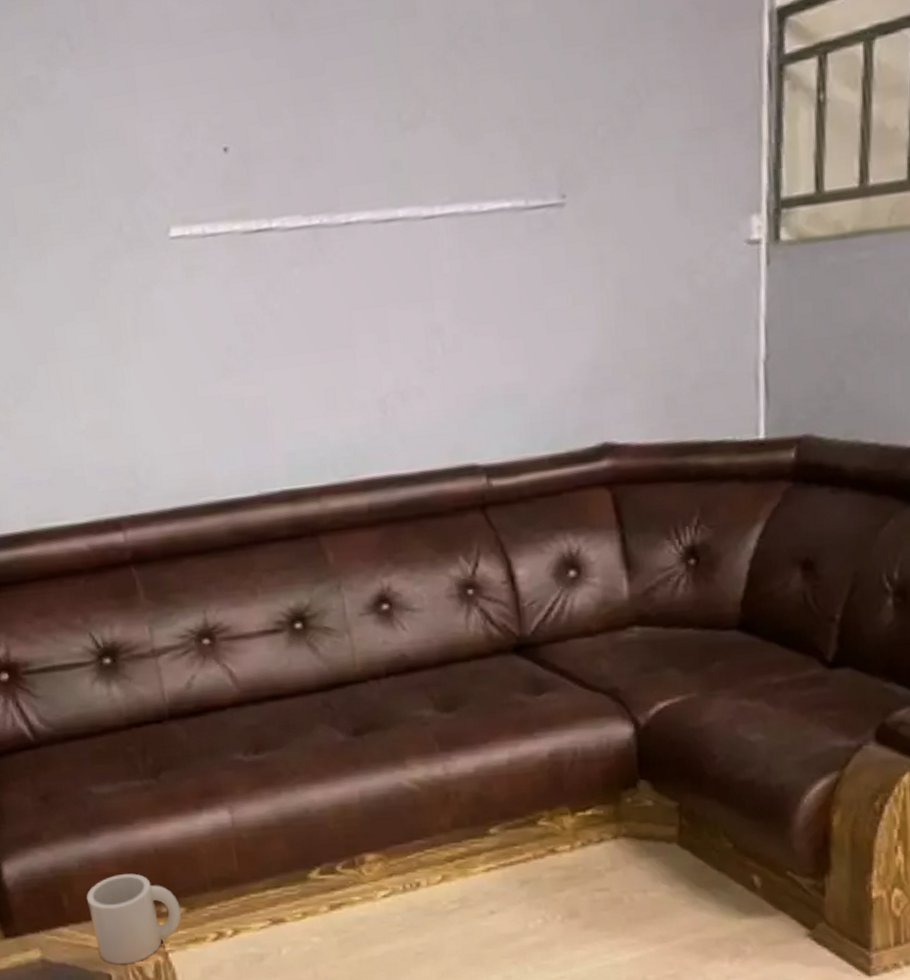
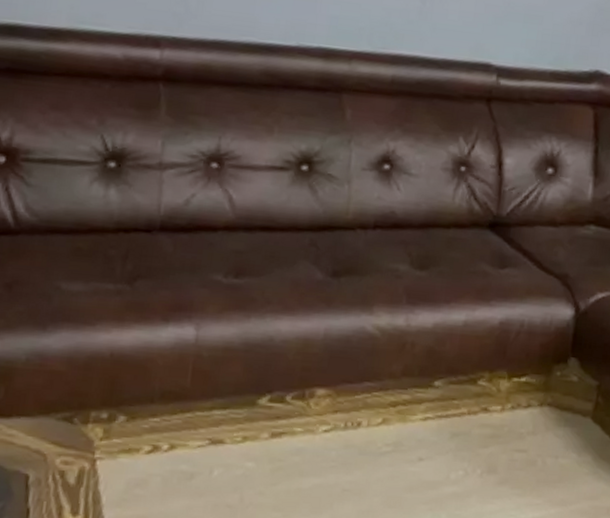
mug: present [86,873,182,965] -> none [22,373,122,467]

